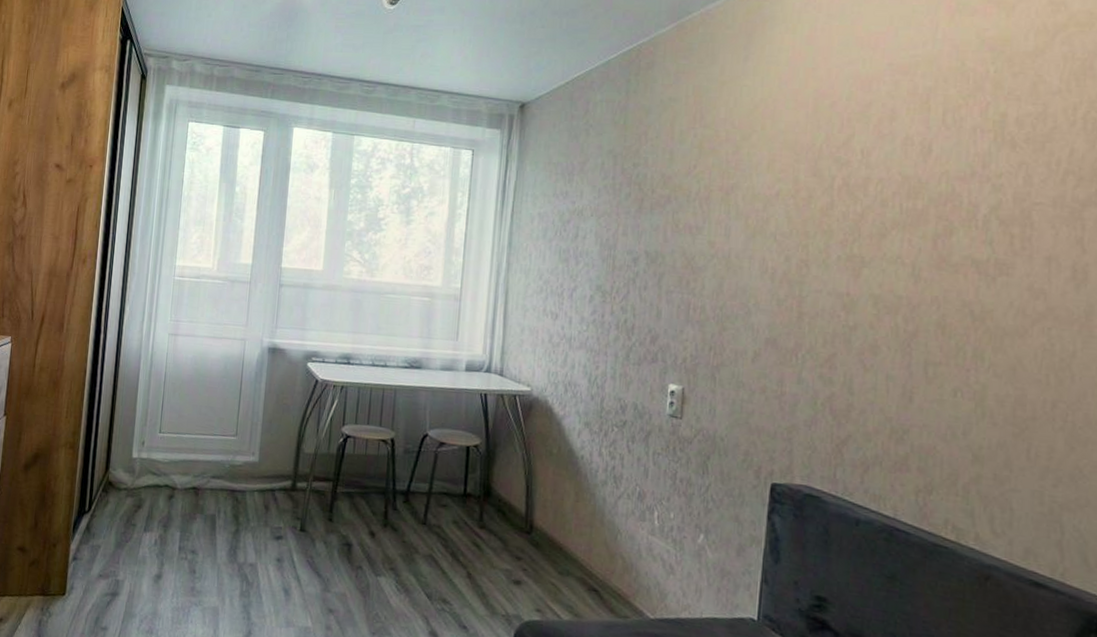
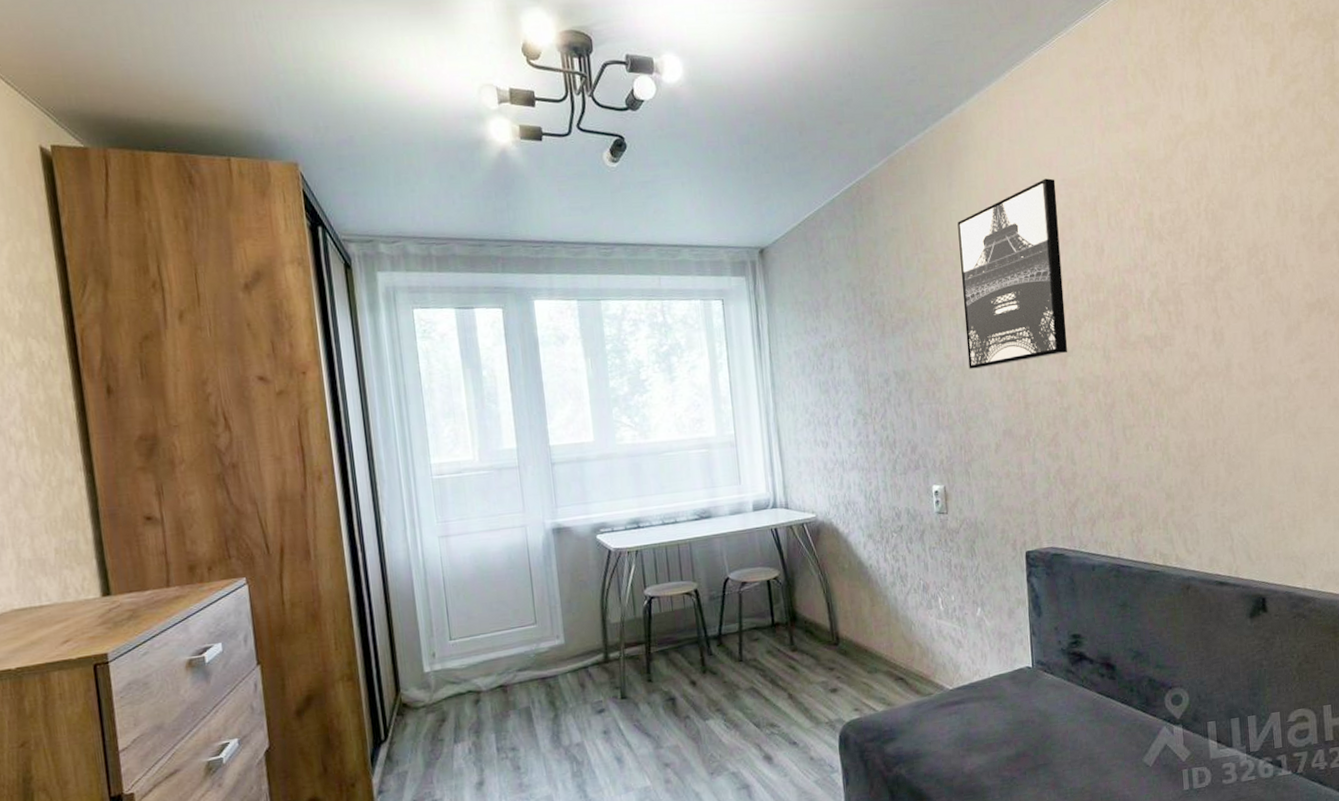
wall art: none [735,61,880,264] -> present [957,178,1068,369]

